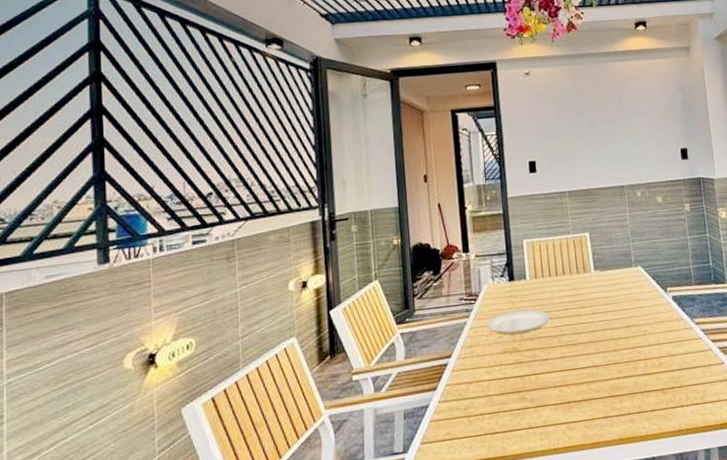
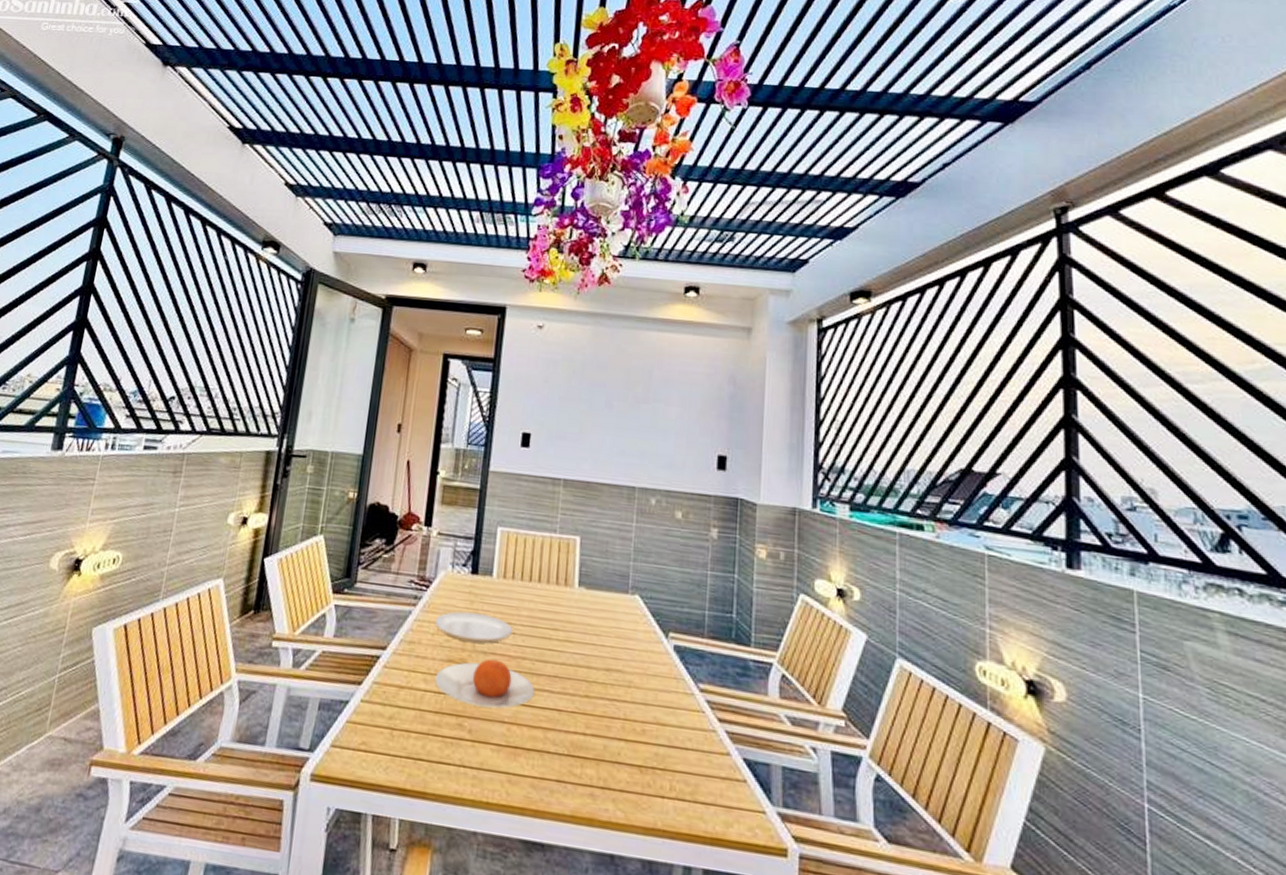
plate: none [495,341,576,381] -> present [434,658,536,709]

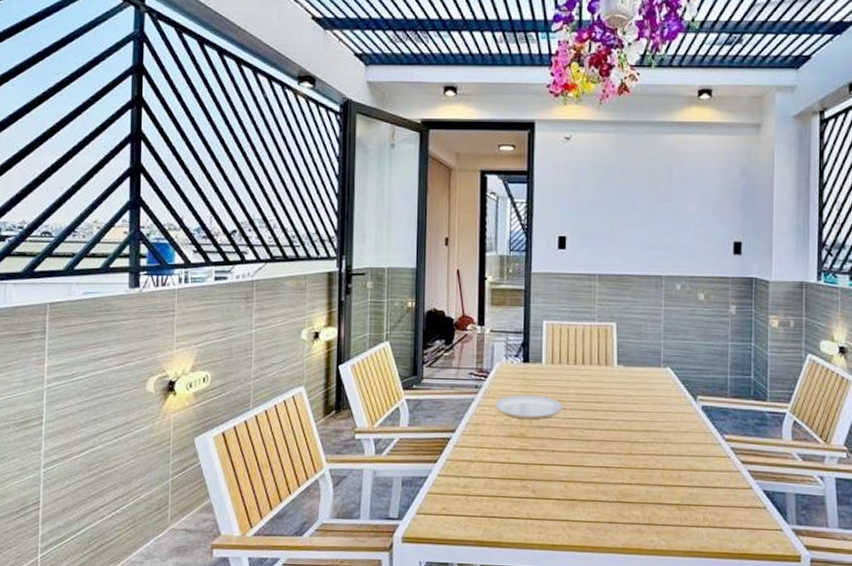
plate: present [434,658,536,709] -> none [499,431,586,471]

